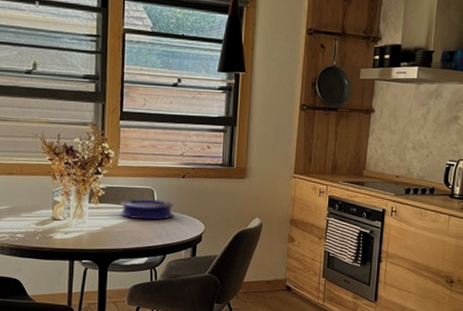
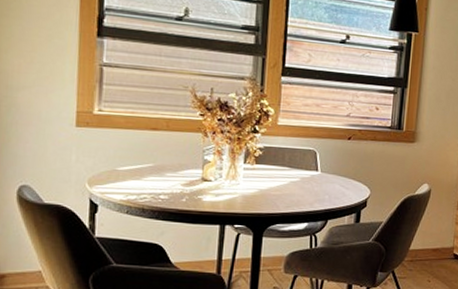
plate: present [120,198,174,220] -> none [278,160,339,184]

